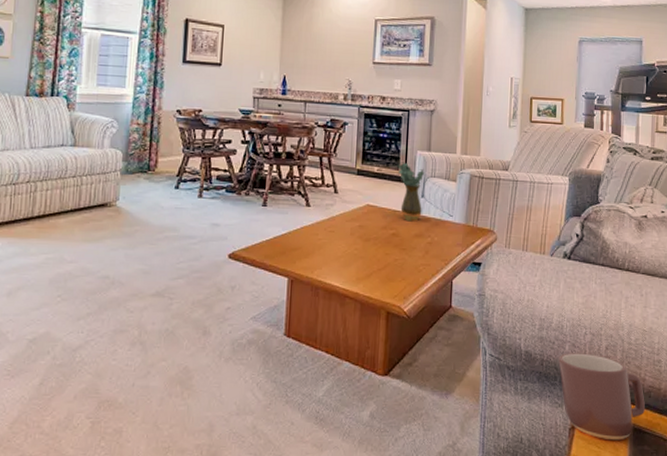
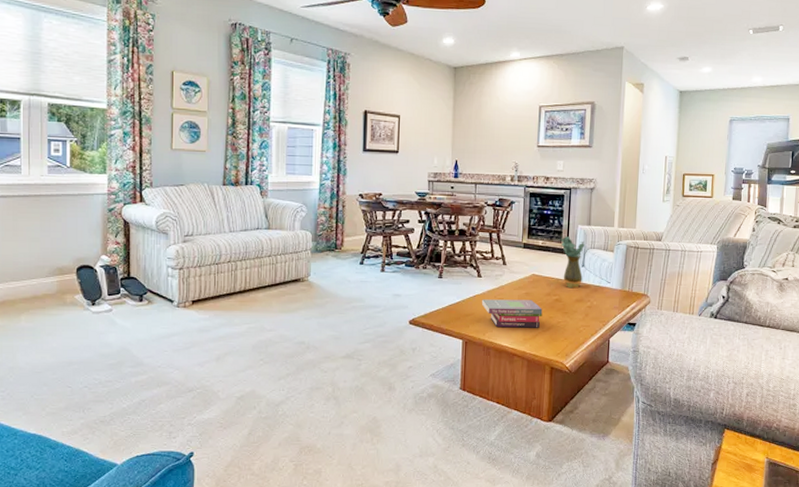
books: none [309,231,378,266] -> present [481,299,543,328]
mug: present [558,353,645,441] -> none [703,399,780,473]

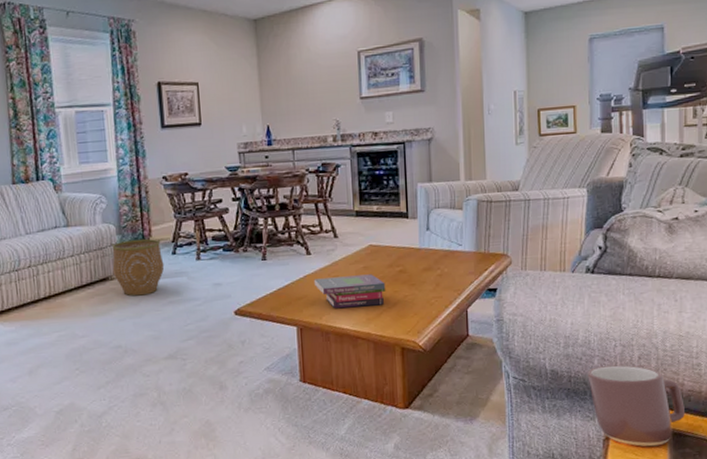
basket: none [304,247,352,298] -> present [111,238,165,296]
vase: present [559,234,585,289] -> none [396,196,429,257]
mug: none [703,399,780,473] -> present [587,365,684,447]

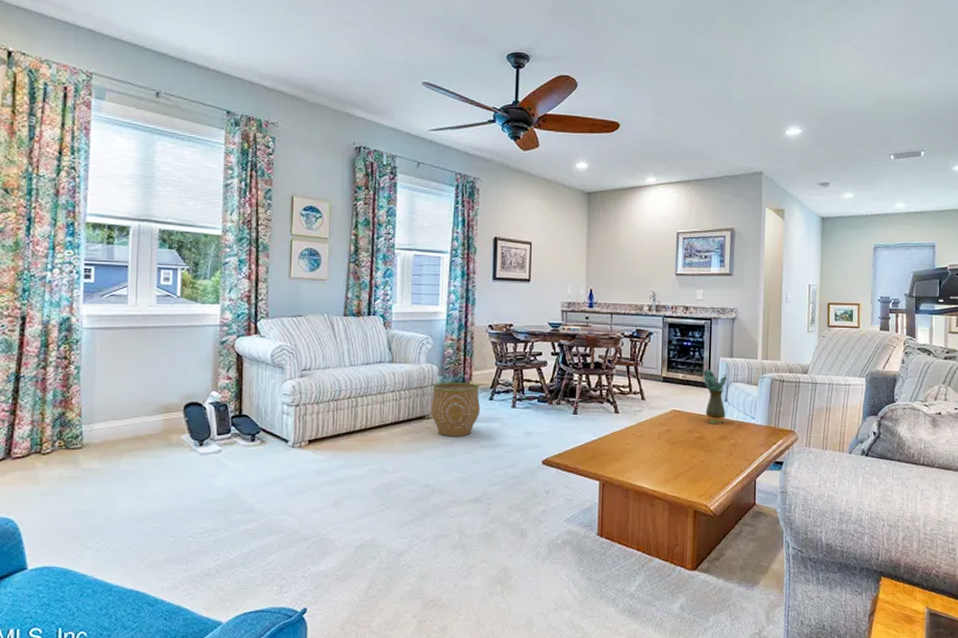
books: present [313,274,386,309] -> none [619,437,684,468]
vase: none [396,196,429,257] -> present [700,367,728,425]
mug: present [587,365,684,447] -> none [858,544,940,625]

